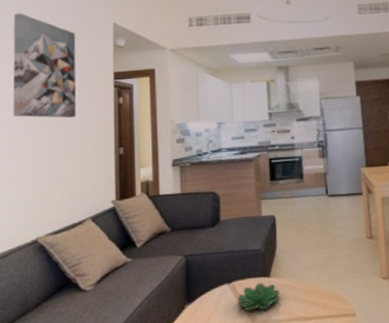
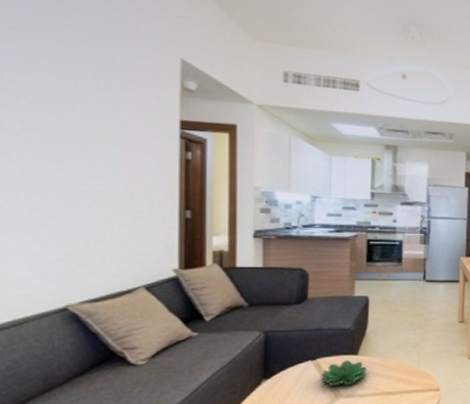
wall art: present [13,13,77,119] -> none [25,17,126,168]

